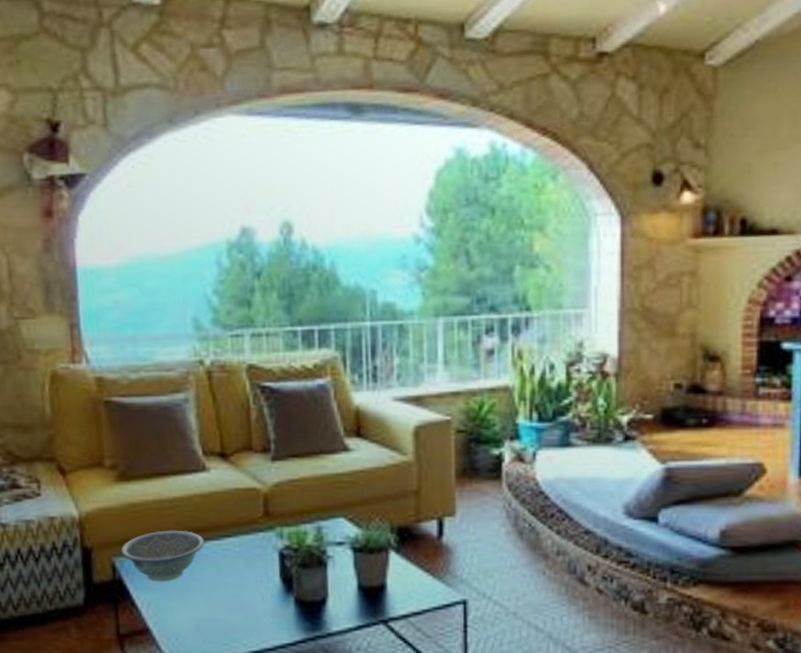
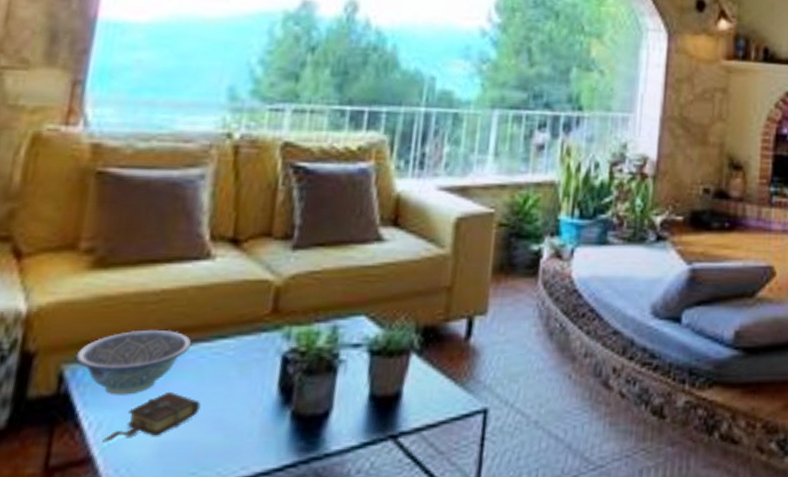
book: none [154,580,221,618] -> present [102,392,201,442]

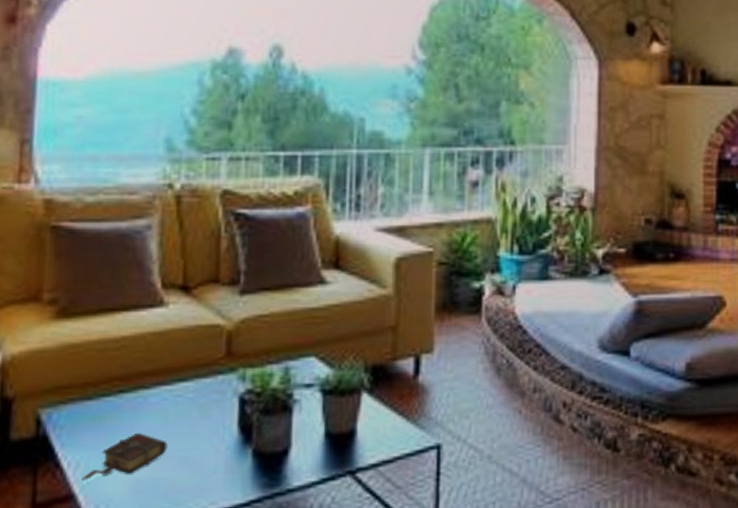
decorative bowl: present [75,329,192,395] -> none [49,374,154,437]

